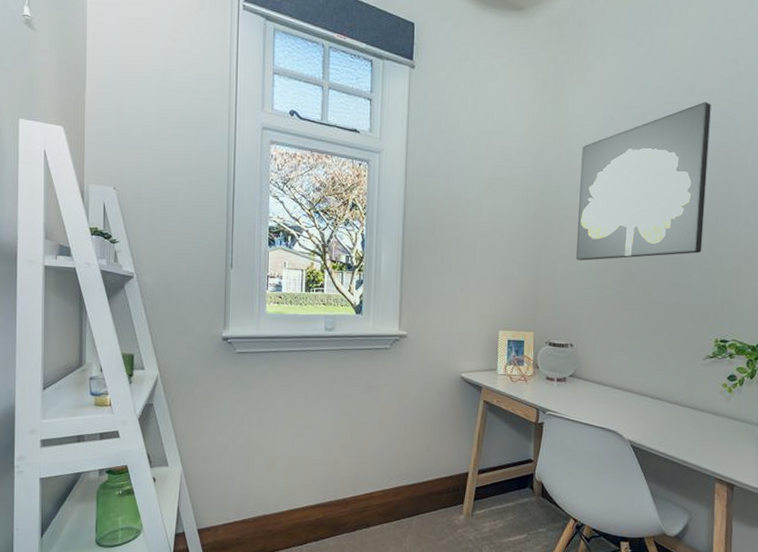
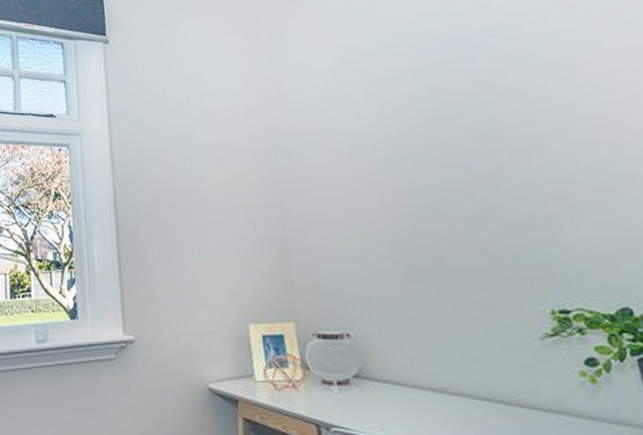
wall art: present [576,102,711,261] -> none [315,24,501,227]

